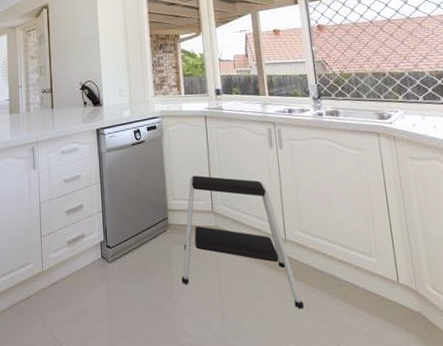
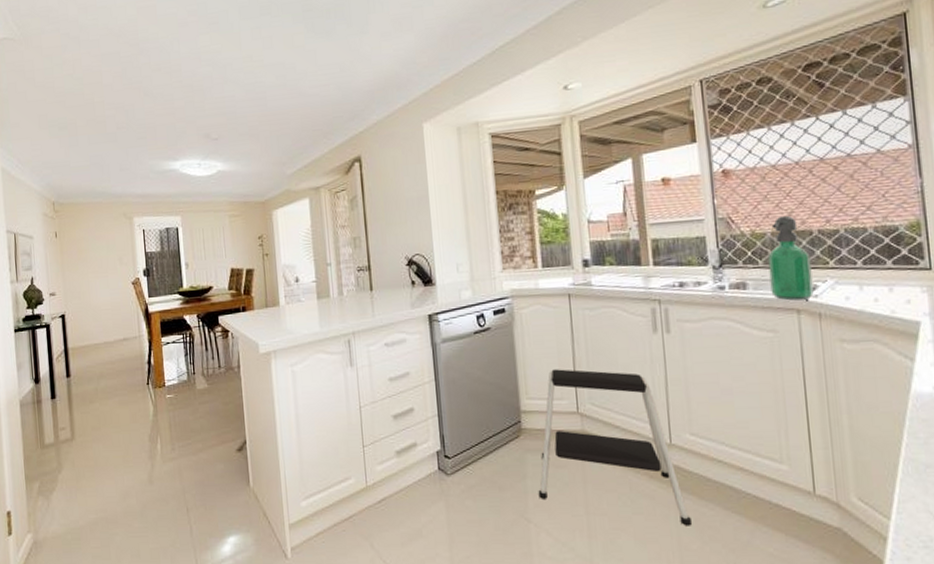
soap dispenser: none [353,60,389,126] -> present [768,215,814,301]

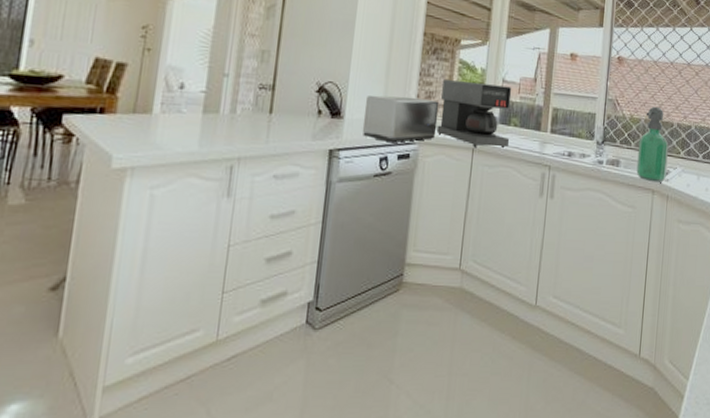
toaster: none [453,254,528,301] -> present [362,95,440,143]
coffee maker: none [524,226,607,293] -> present [436,80,512,149]
step stool: present [538,369,693,526] -> none [406,223,541,387]

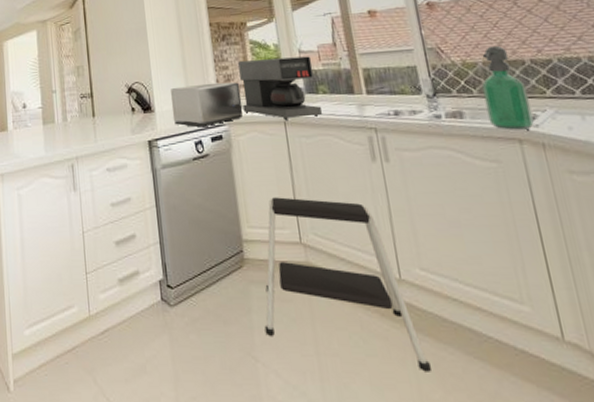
step stool: none [406,223,541,387] -> present [264,197,432,372]

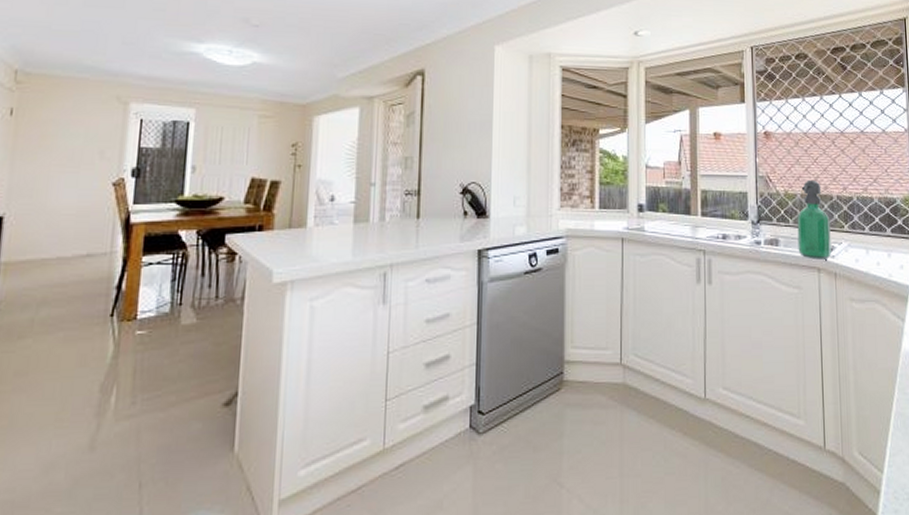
toaster: present [170,82,244,128] -> none [508,191,584,239]
coffee maker: present [238,56,322,121] -> none [583,171,658,238]
step stool: present [264,197,432,372] -> none [574,316,720,486]

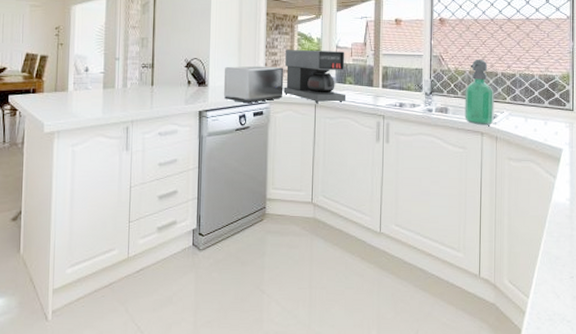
toaster: none [508,191,584,239] -> present [223,65,284,104]
coffee maker: none [583,171,658,238] -> present [283,50,345,104]

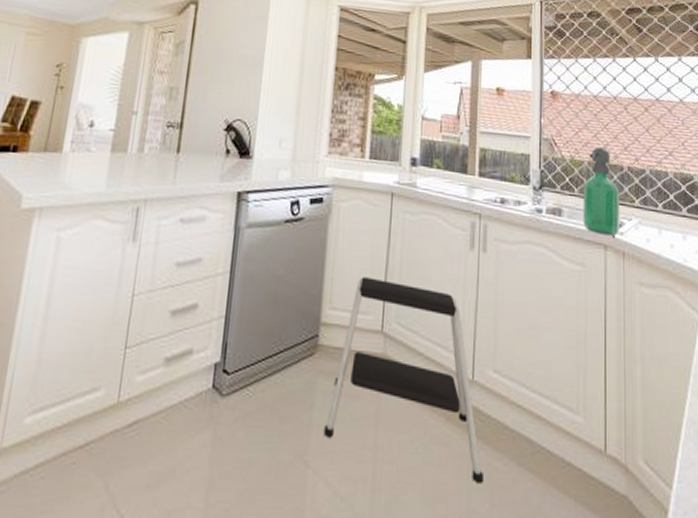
toaster: present [223,65,284,104] -> none [271,133,354,186]
step stool: none [273,166,390,299] -> present [323,277,485,484]
coffee maker: present [283,50,345,104] -> none [351,117,433,194]

